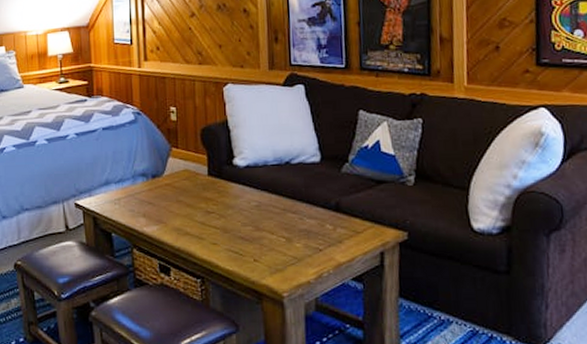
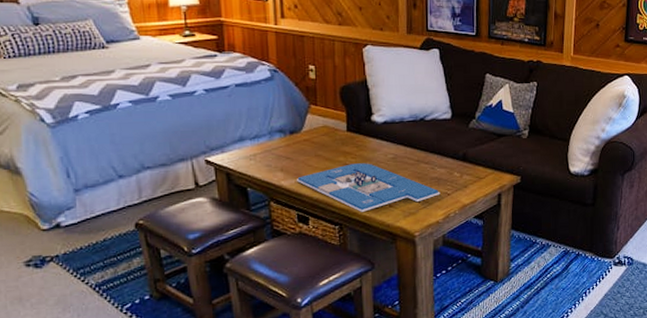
board game: none [159,210,311,265] -> present [297,163,440,212]

